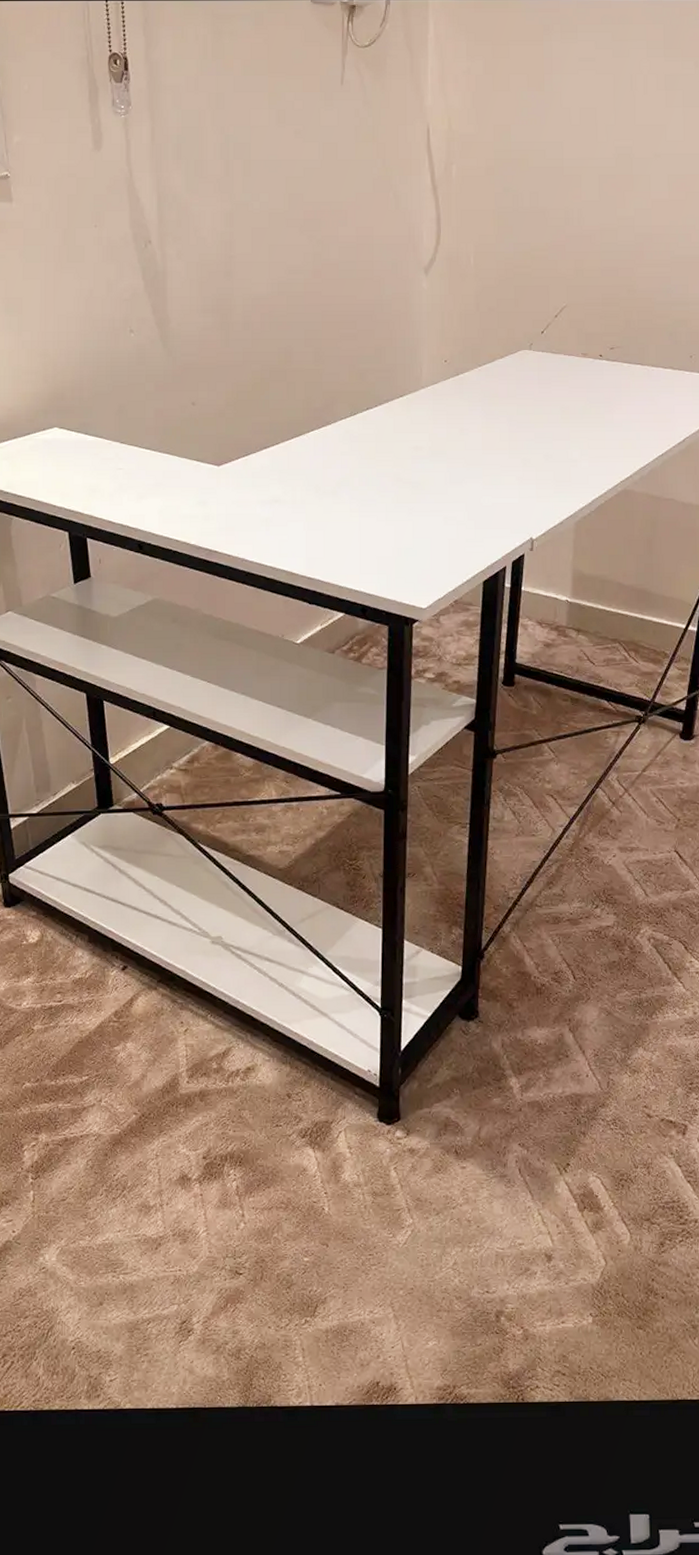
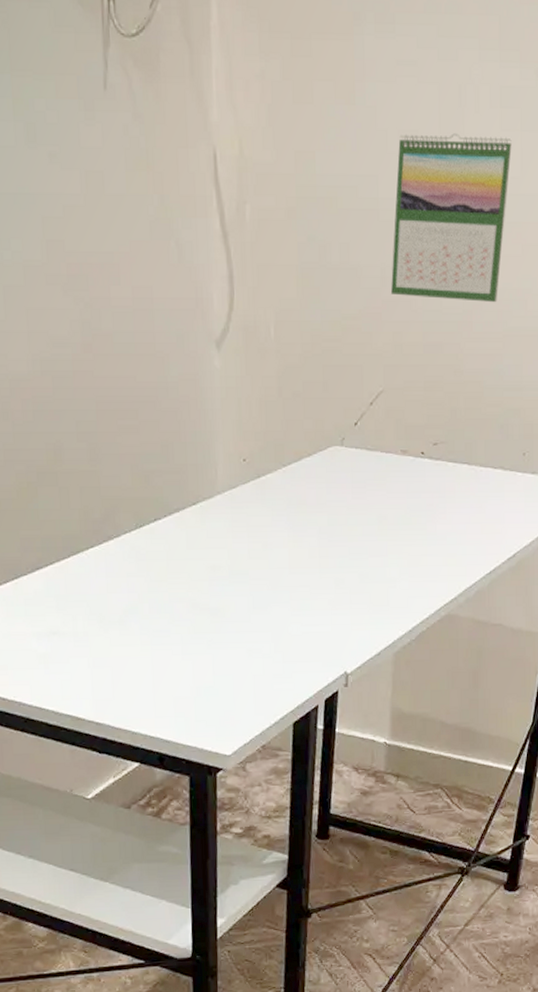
calendar: none [573,110,676,237] -> present [391,133,512,303]

